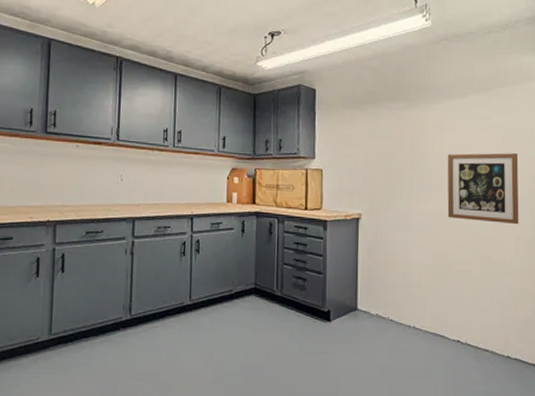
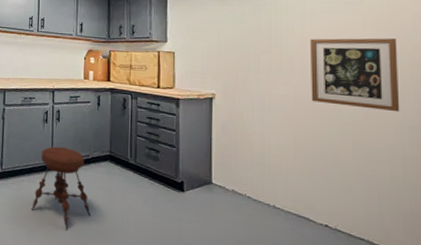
stool: none [165,283,234,379] -> present [30,146,91,230]

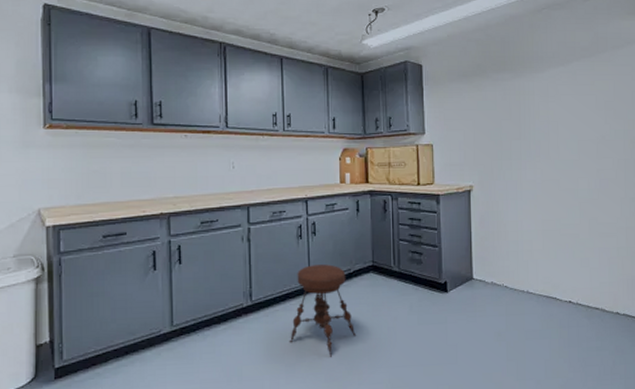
wall art: present [309,38,400,112] -> none [553,117,623,187]

